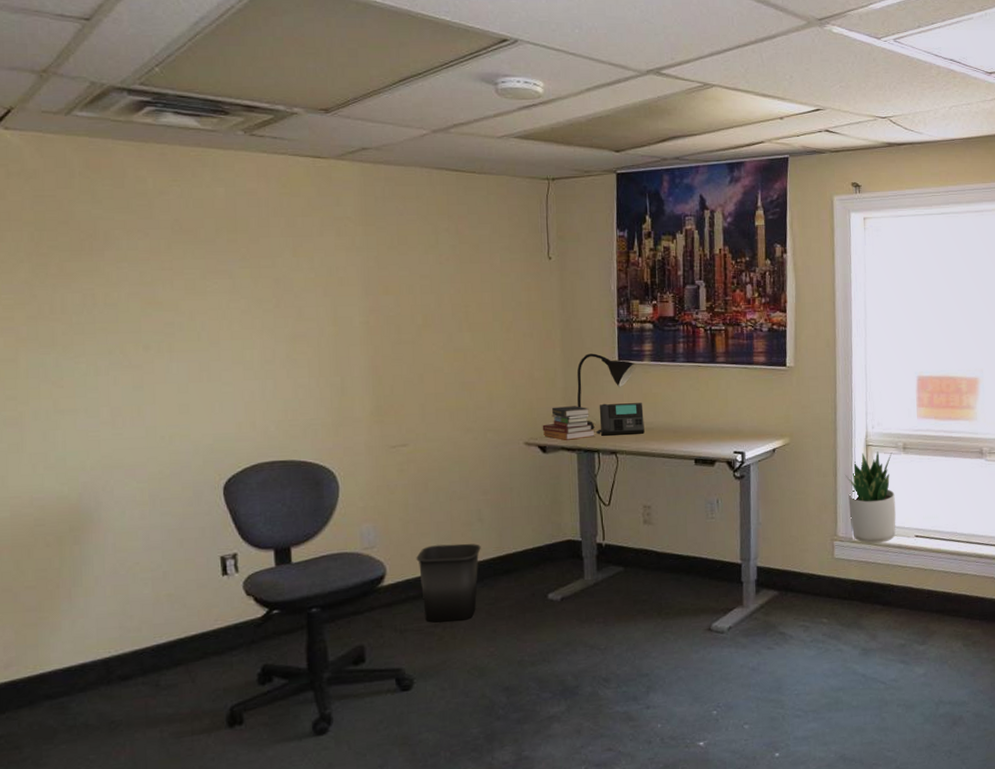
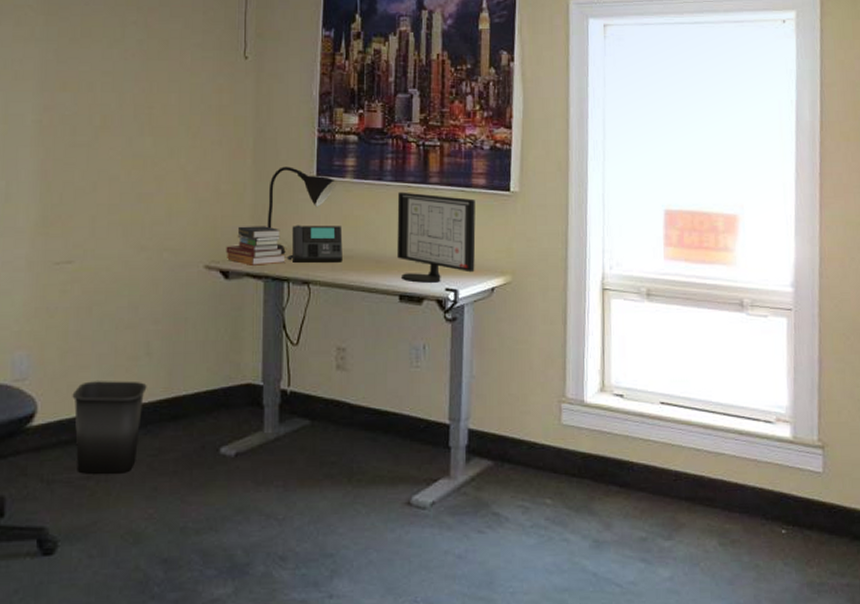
computer monitor: none [690,371,758,448] -> present [397,192,476,283]
planter: present [845,451,896,544] -> none [577,297,637,409]

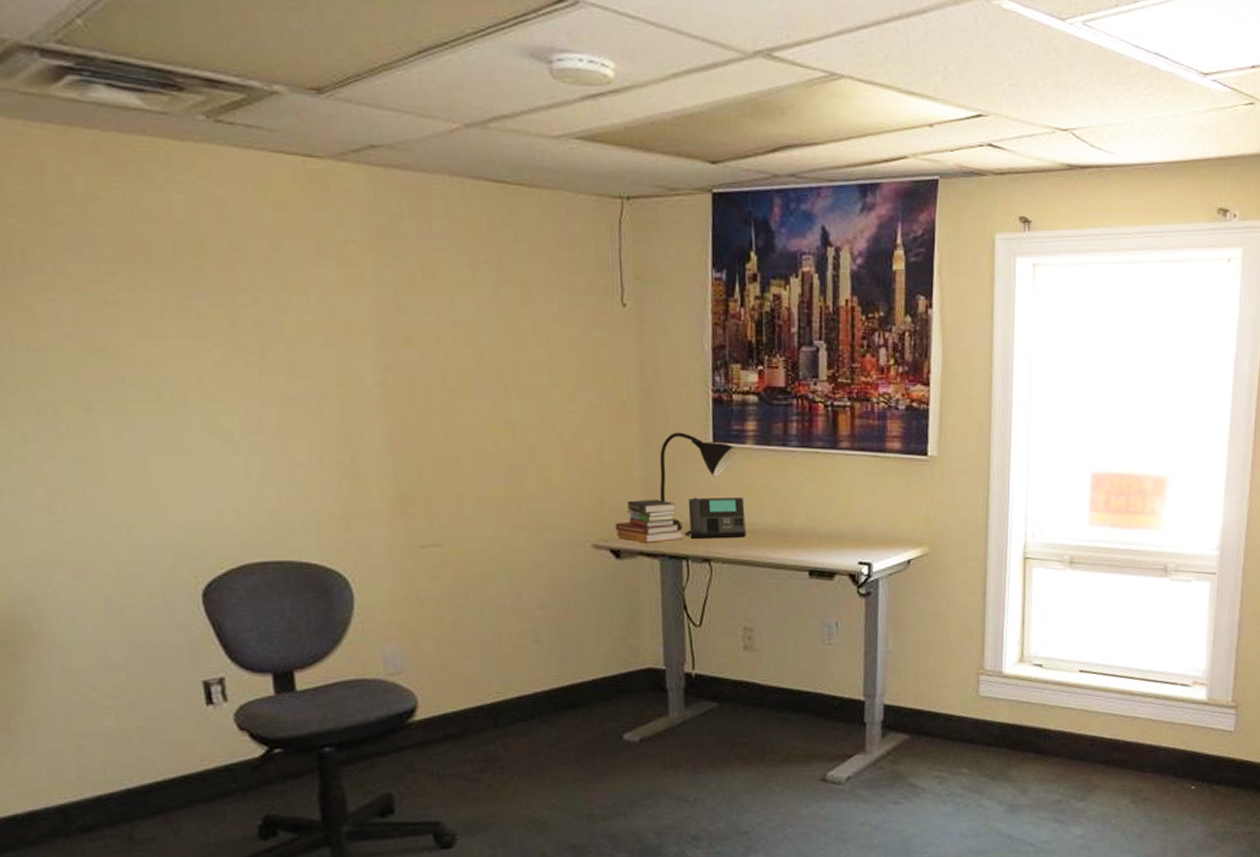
waste bin: present [72,381,147,474] -> none [455,670,538,767]
computer monitor: present [397,192,476,283] -> none [804,458,890,557]

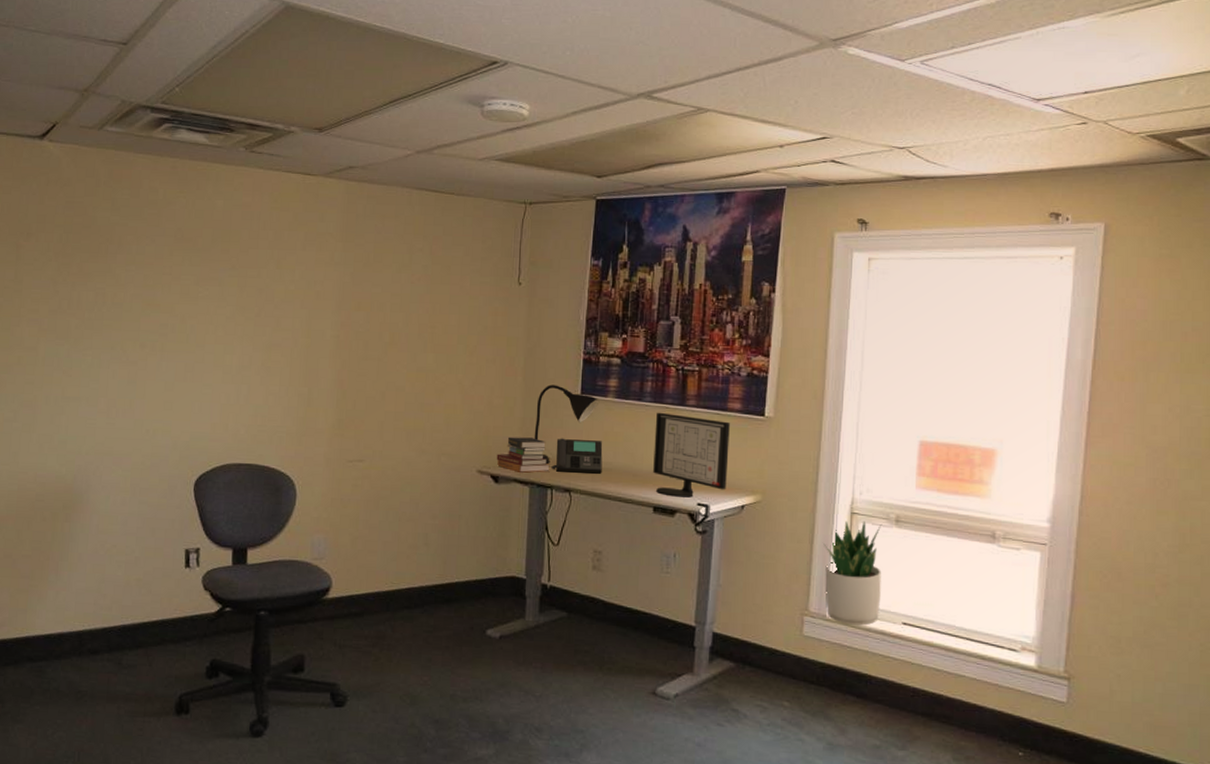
computer monitor: none [804,458,890,557] -> present [653,412,730,498]
planter: none [996,565,1057,679] -> present [823,520,881,626]

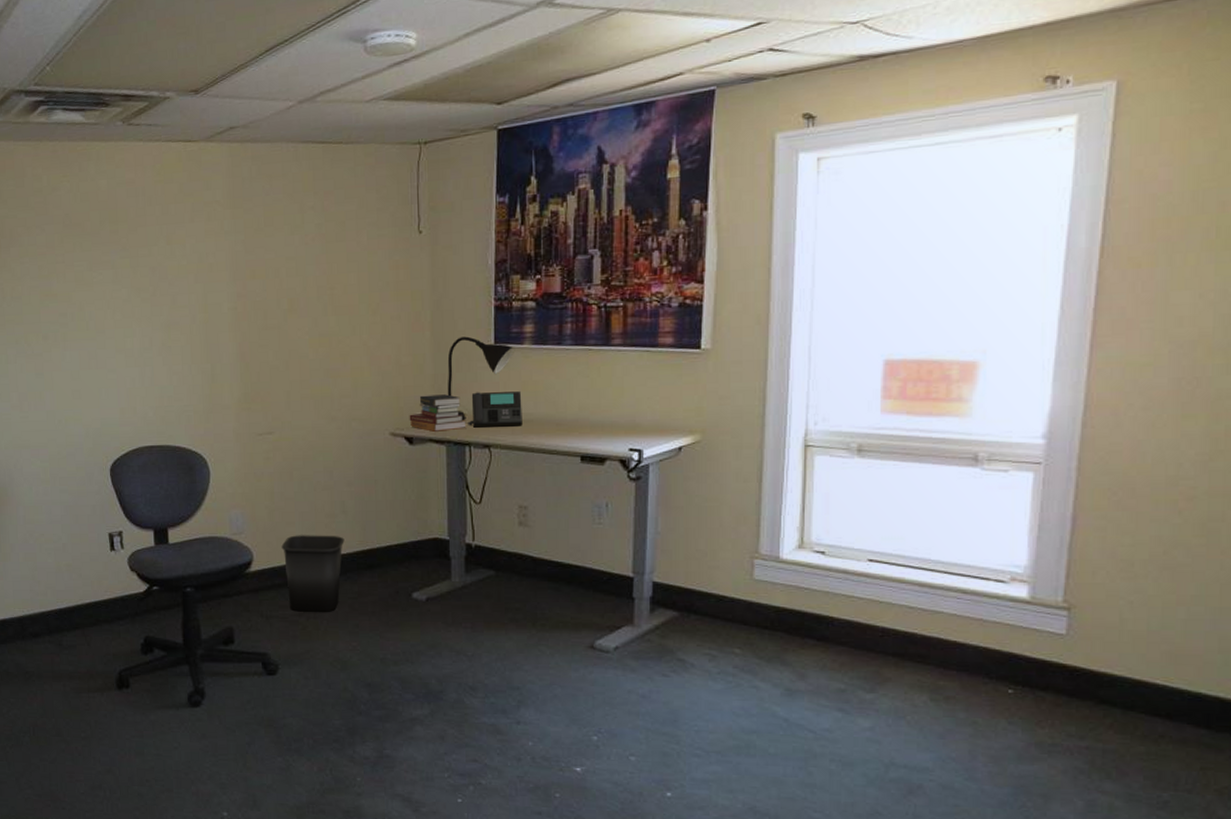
waste bin: none [361,564,425,645] -> present [281,535,345,612]
computer monitor: present [653,412,730,498] -> none [578,355,662,444]
planter: present [823,520,881,626] -> none [774,453,842,565]

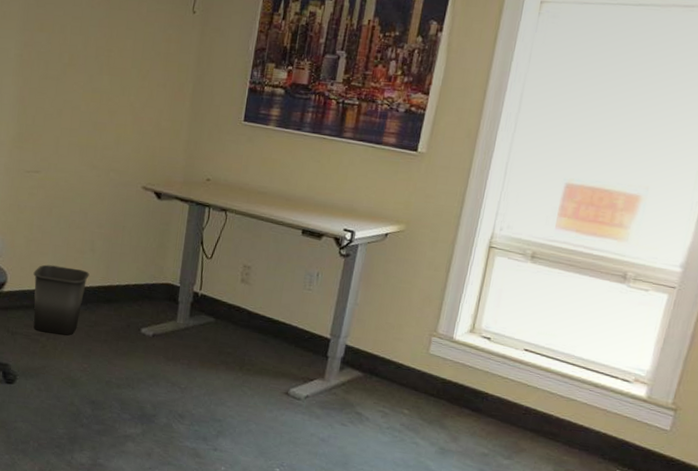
books: present [409,394,467,432] -> none [160,157,210,192]
desk lamp: present [447,336,515,420] -> none [196,111,261,184]
phone: present [468,391,523,428] -> none [210,161,260,197]

